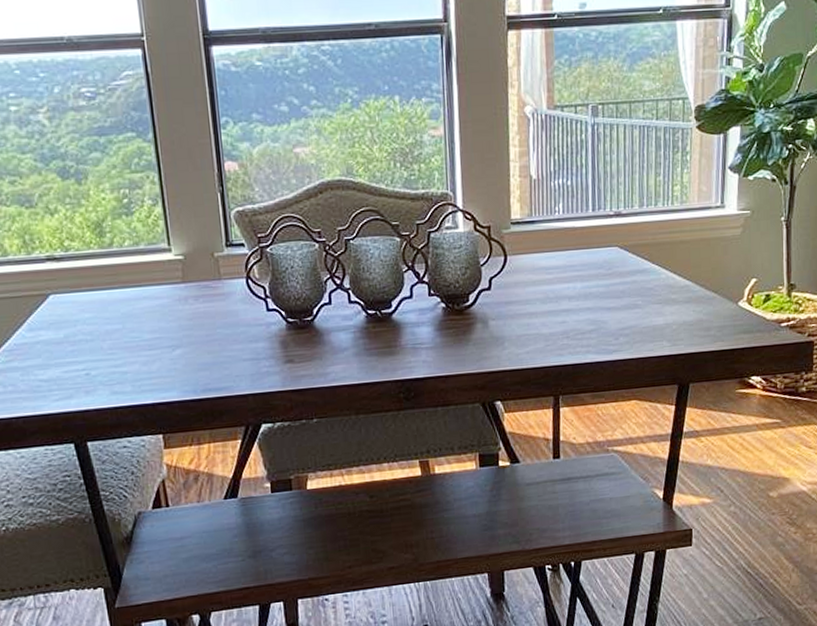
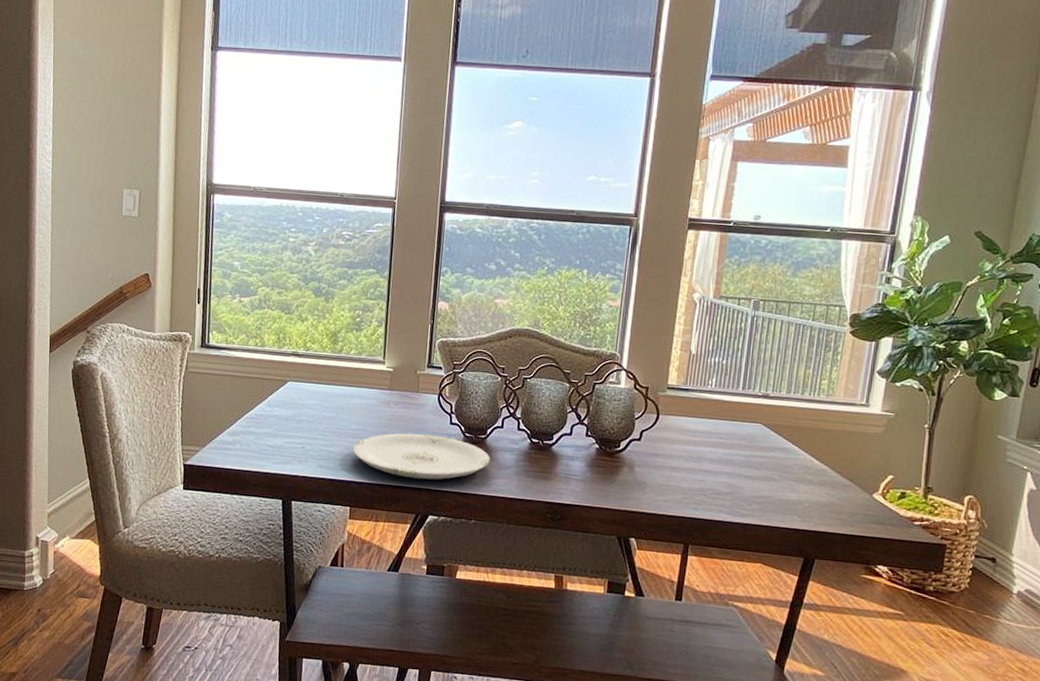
plate: none [151,327,323,386] -> present [352,433,490,480]

